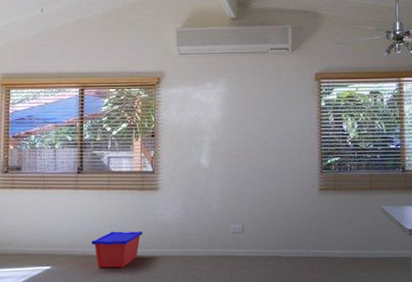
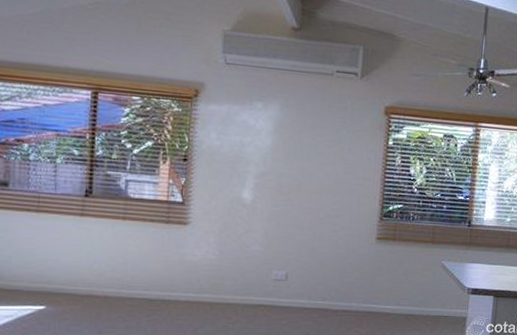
storage bin: present [91,230,143,268] -> none [99,269,166,312]

